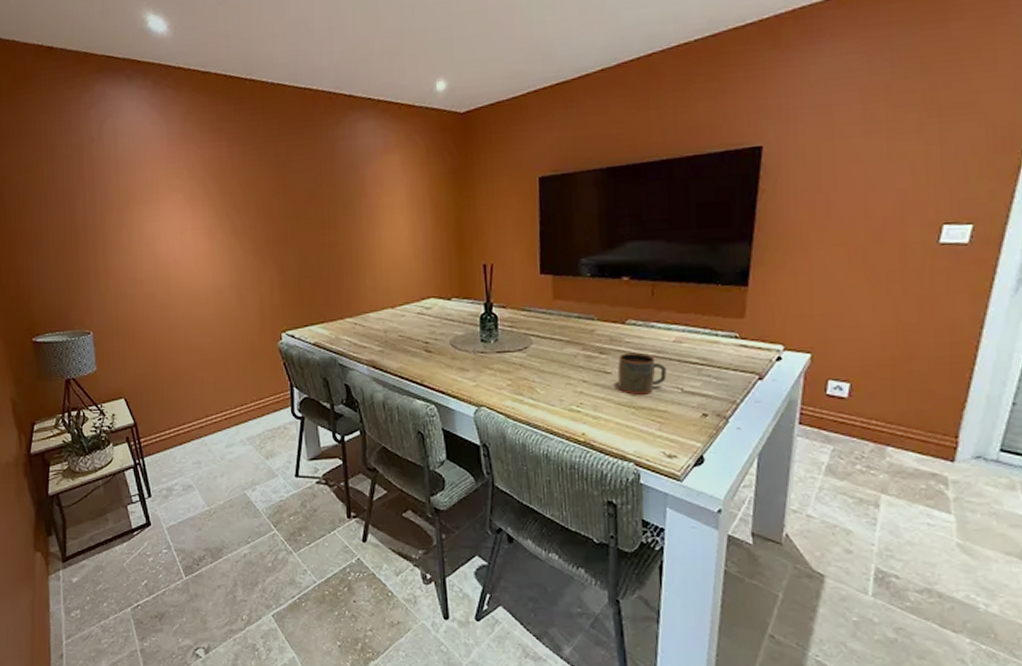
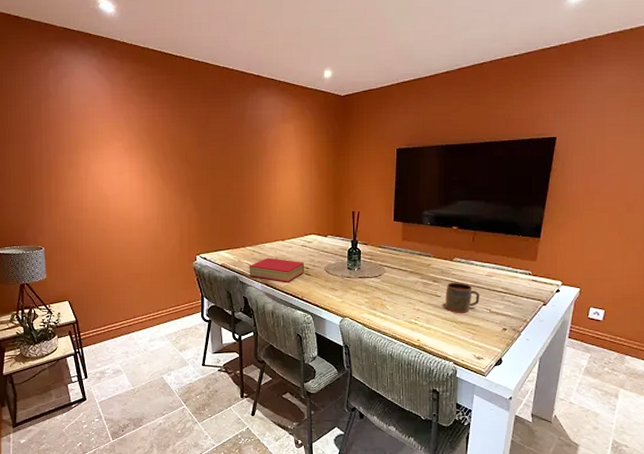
book: none [349,331,424,363] -> present [249,257,305,282]

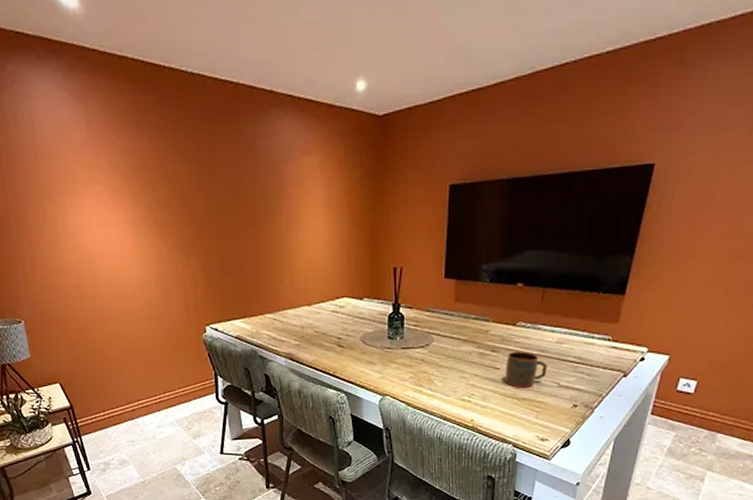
book: present [249,257,305,282] -> none [269,326,337,356]

